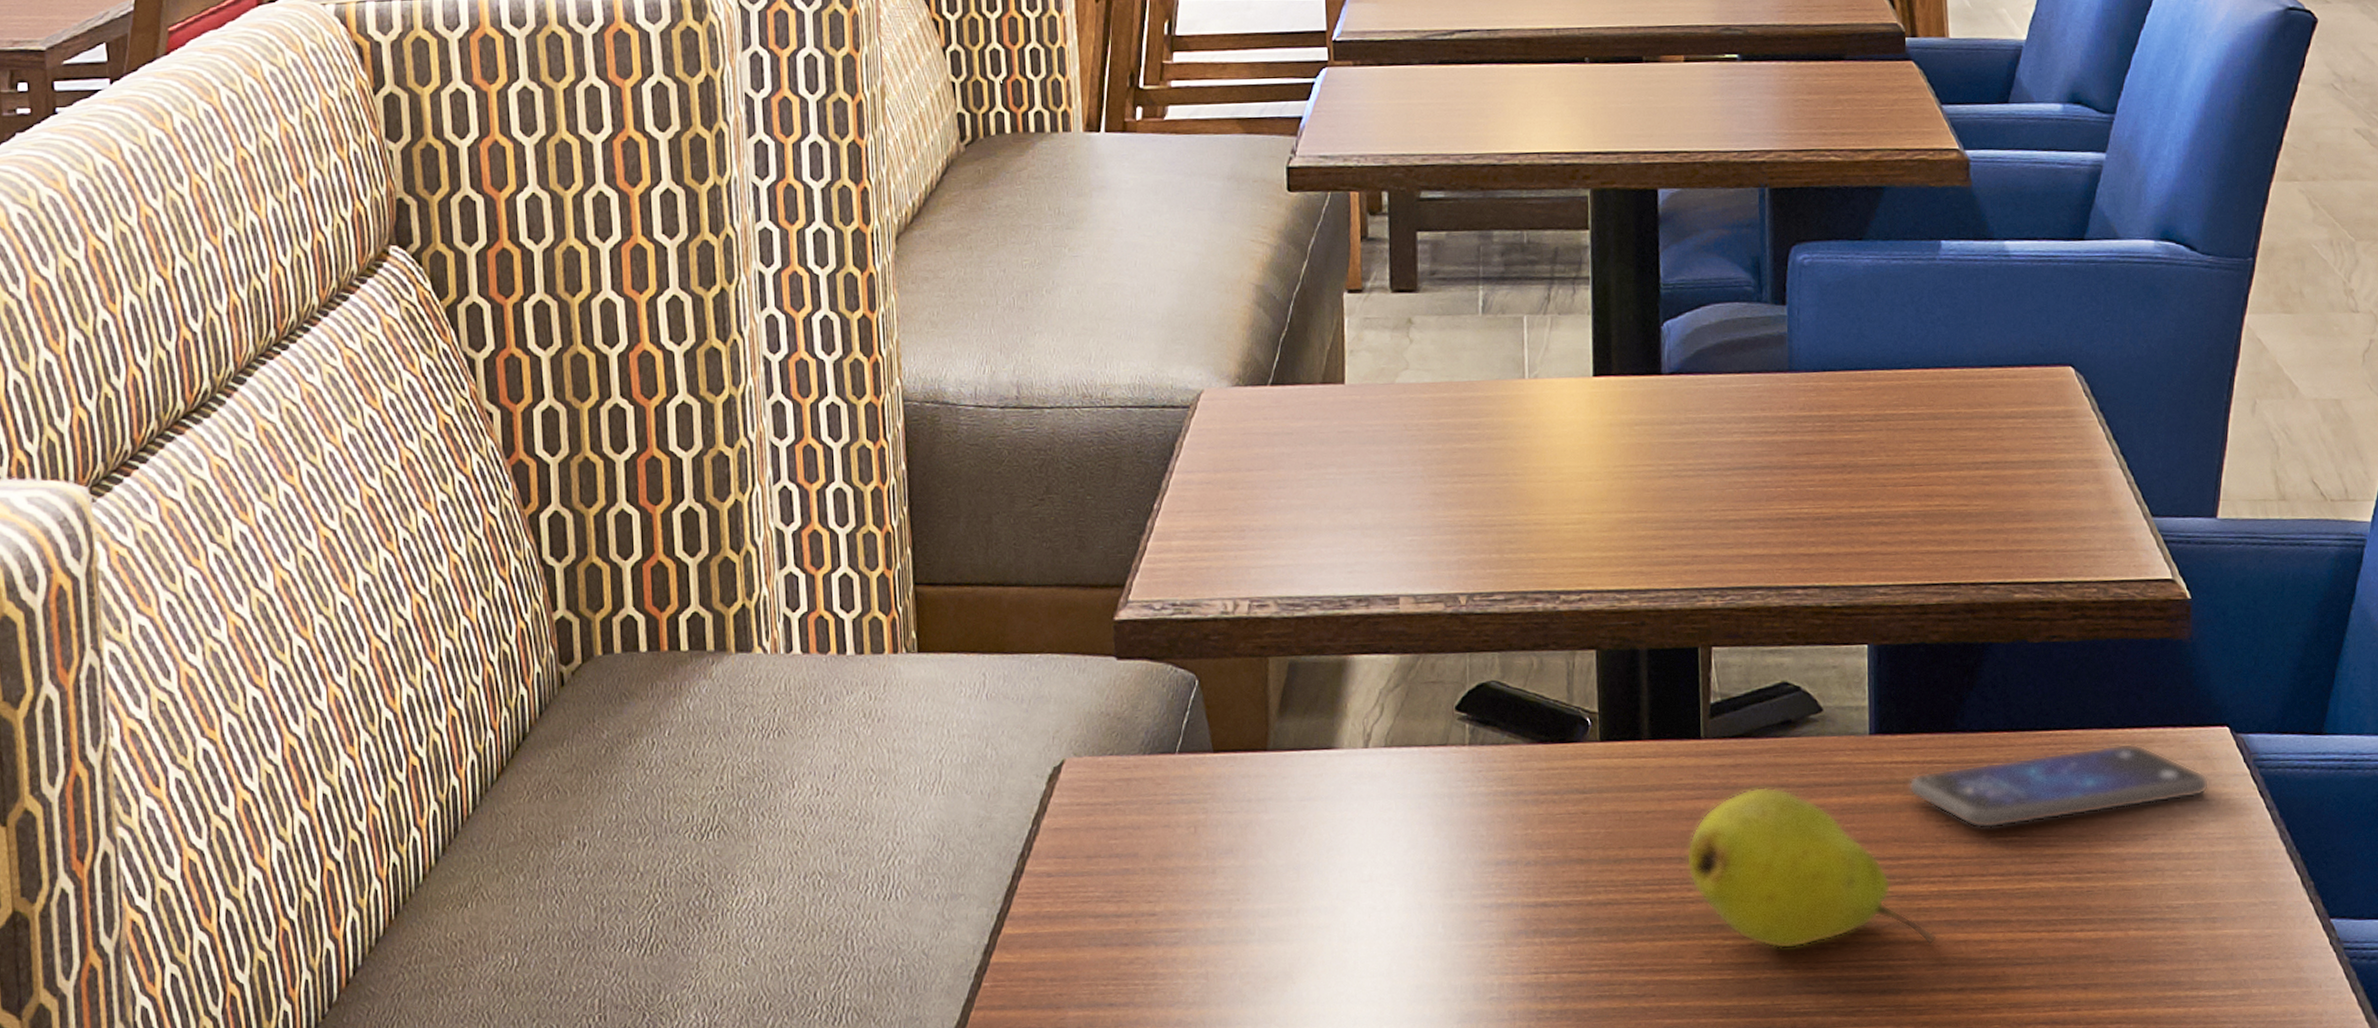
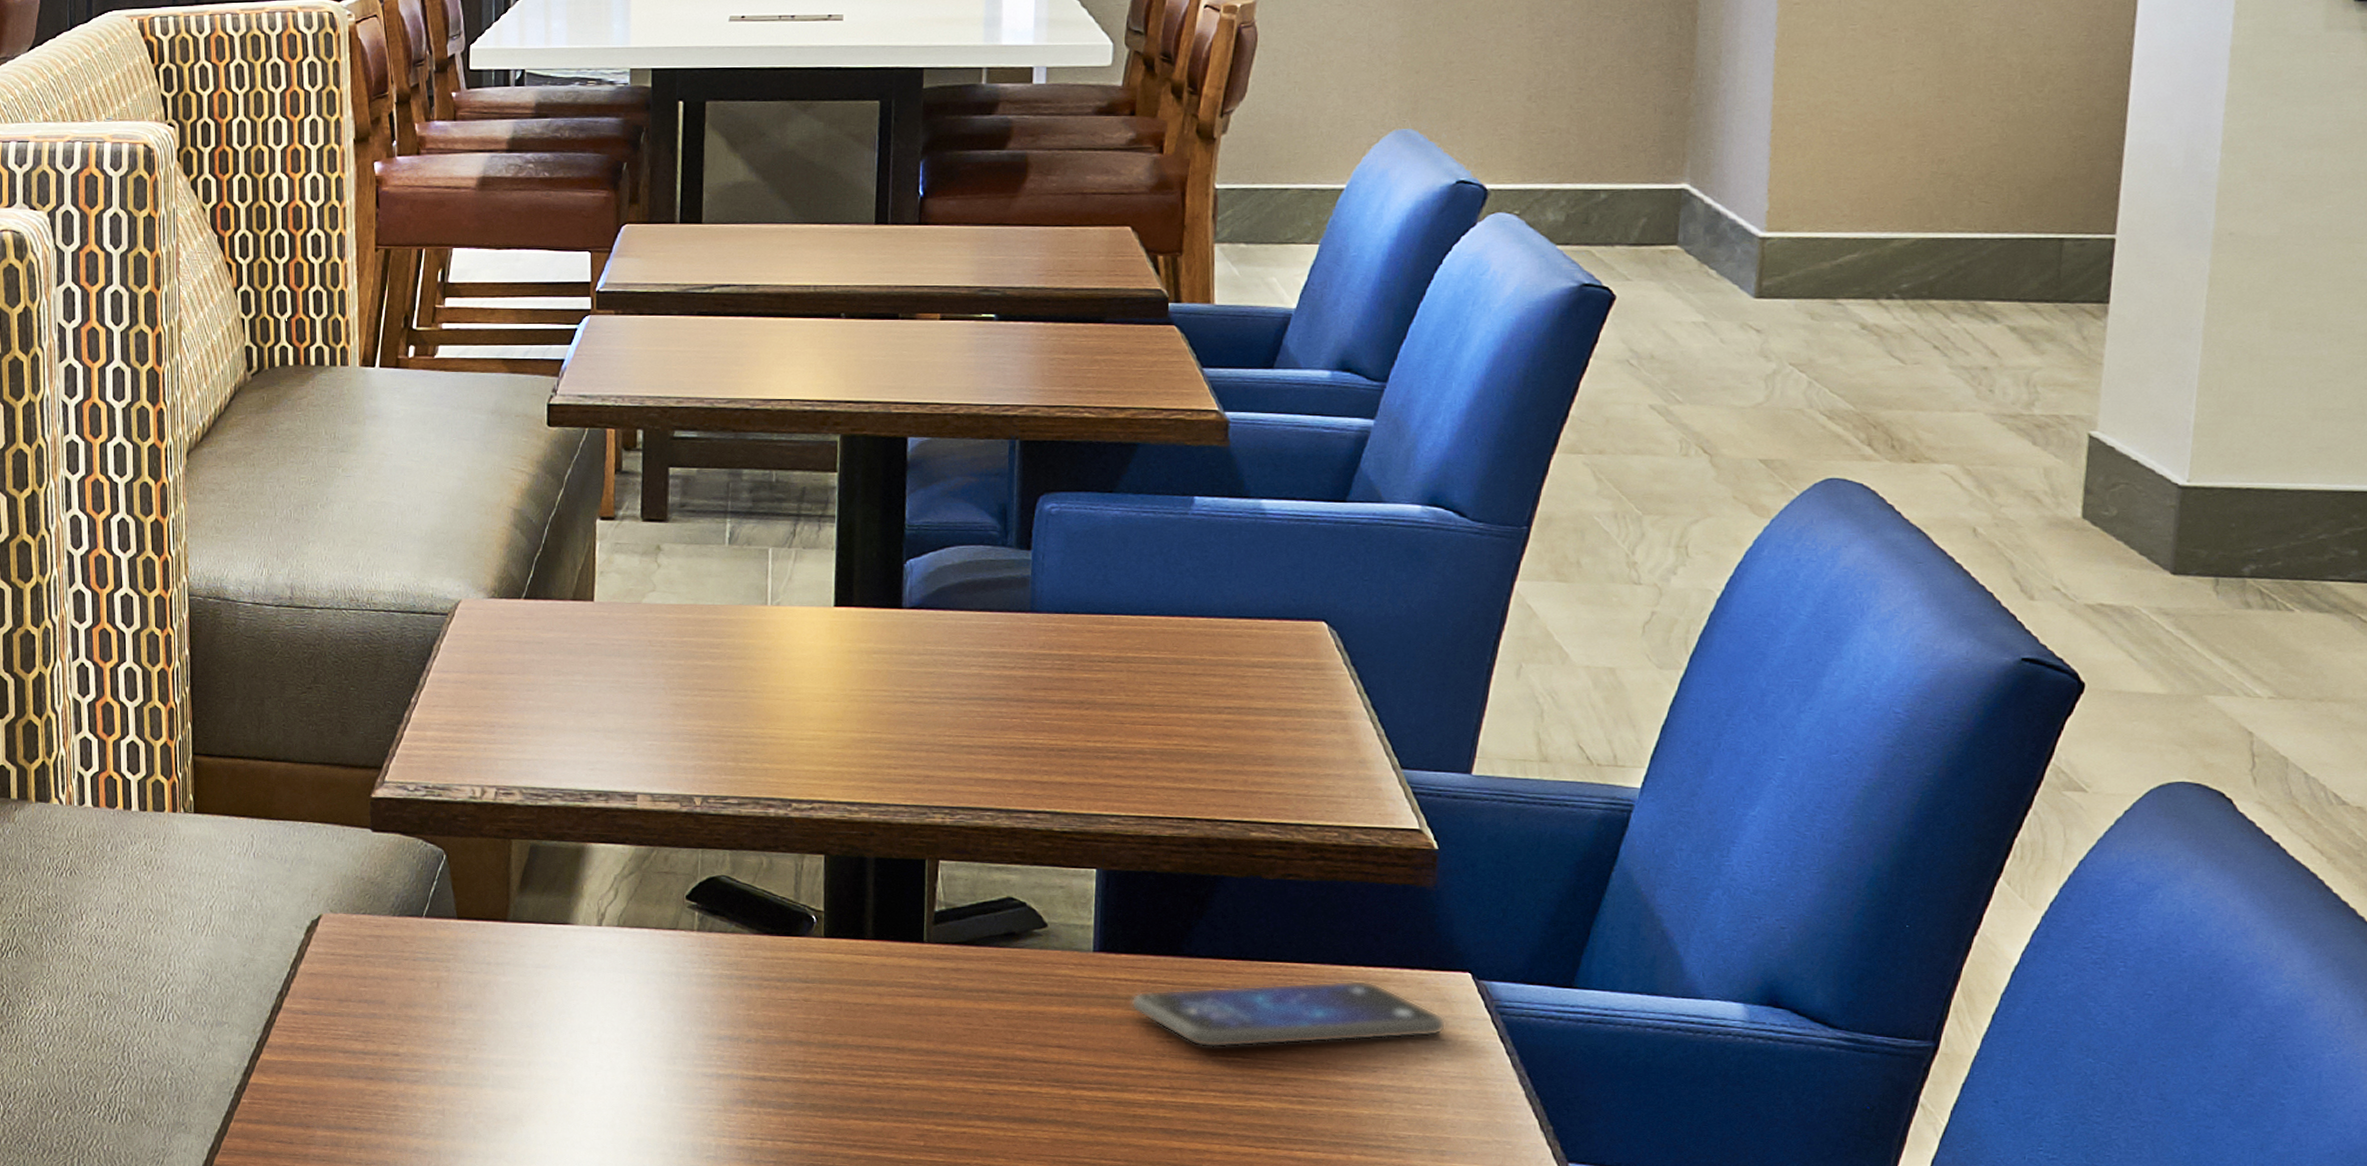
fruit: present [1686,786,1937,950] -> none [903,990,1151,1149]

